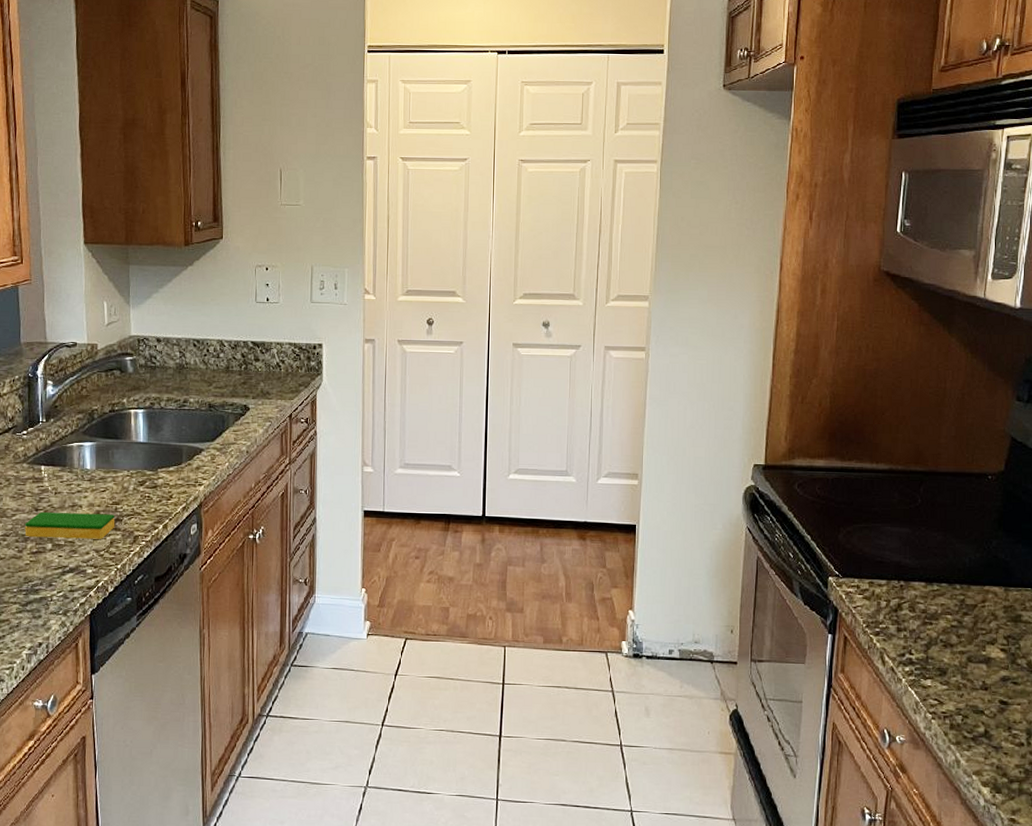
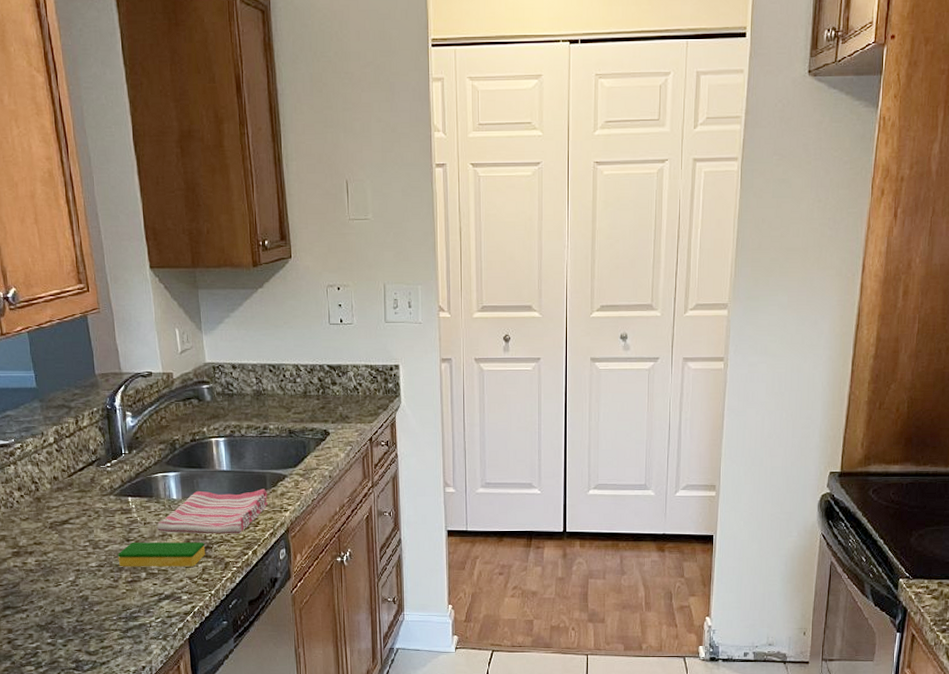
dish towel: none [68,461,183,507] -> present [157,489,268,534]

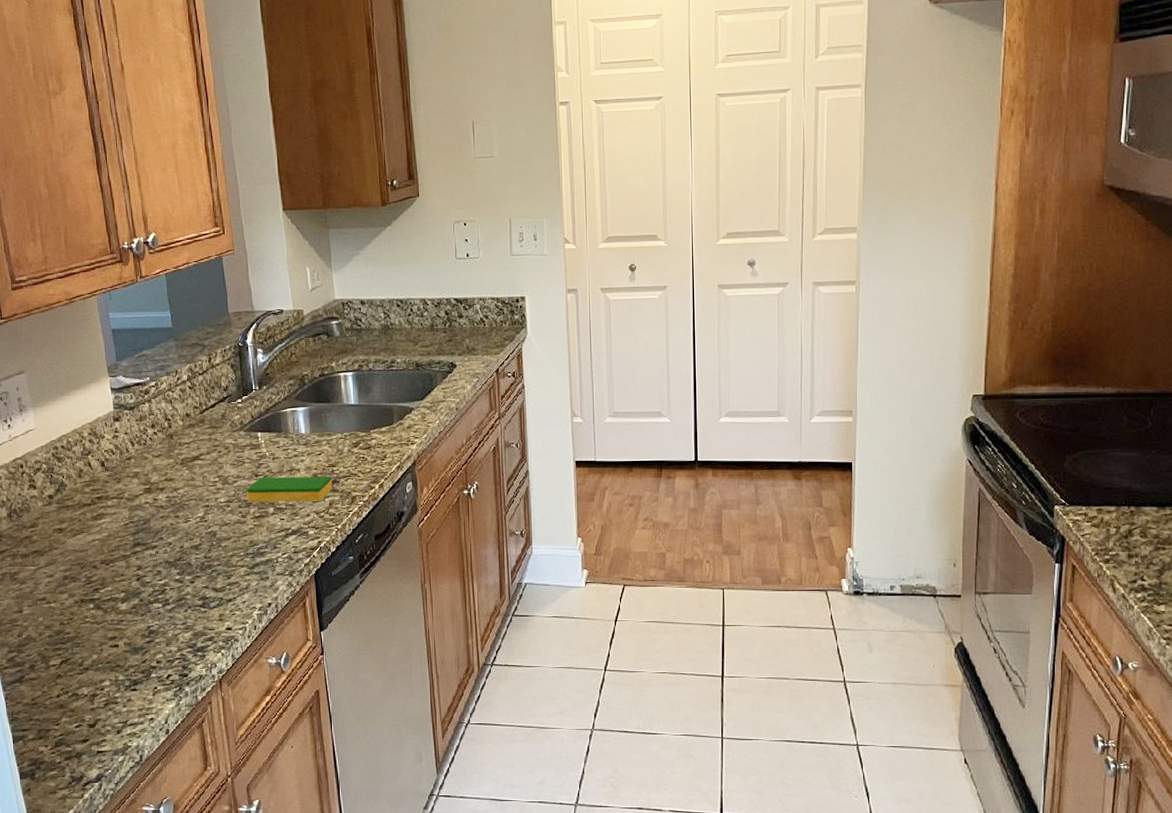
dish towel: present [157,489,268,534] -> none [286,422,395,468]

